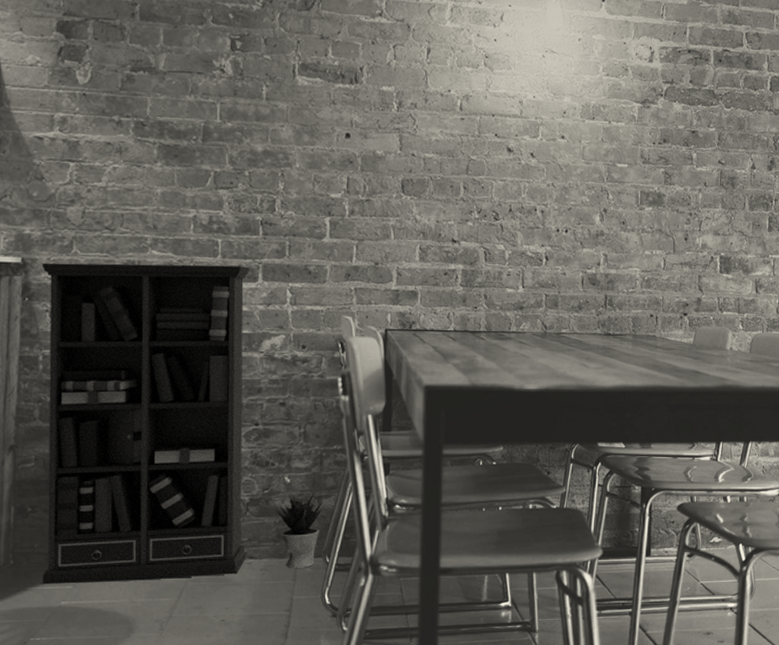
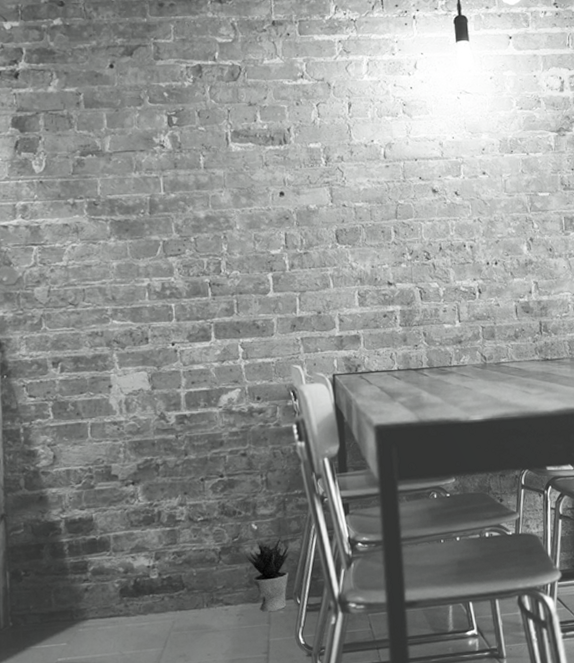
bookcase: present [42,262,249,585] -> none [16,327,223,644]

